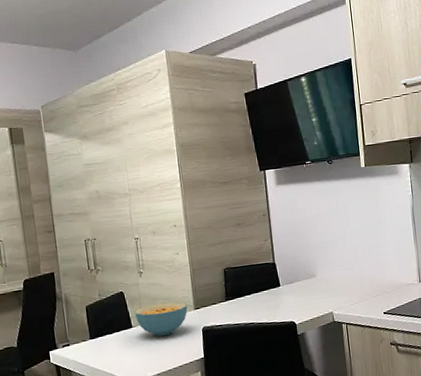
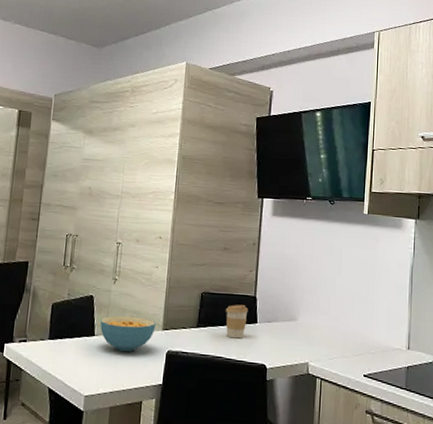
coffee cup: none [249,272,271,305] -> present [225,304,248,339]

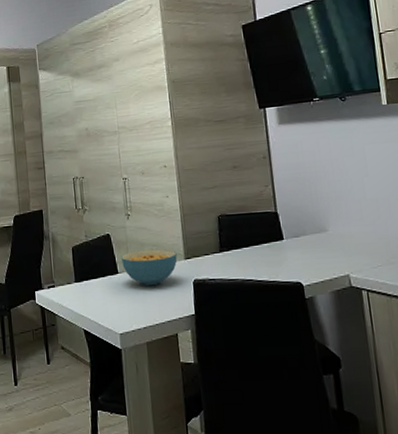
coffee cup: present [225,304,248,339] -> none [246,222,272,259]

